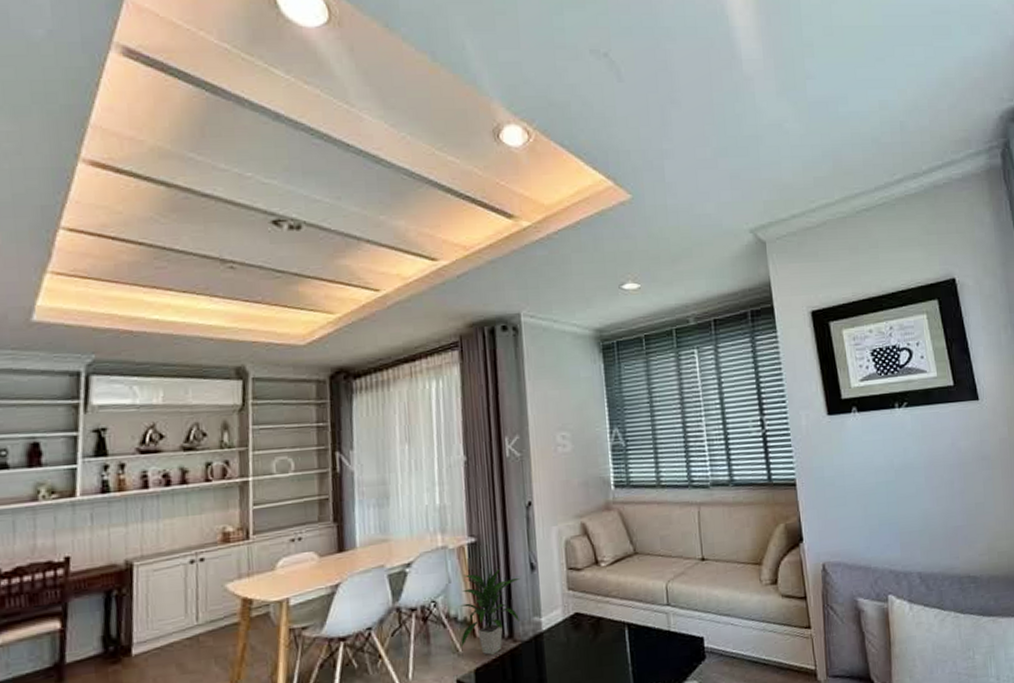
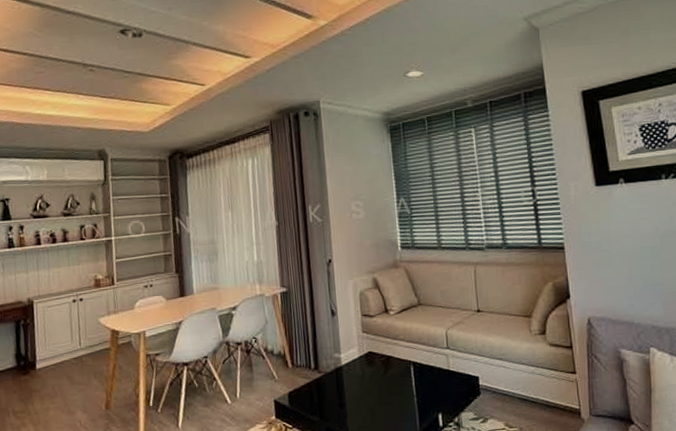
indoor plant: present [459,568,520,655] -> none [275,313,323,382]

